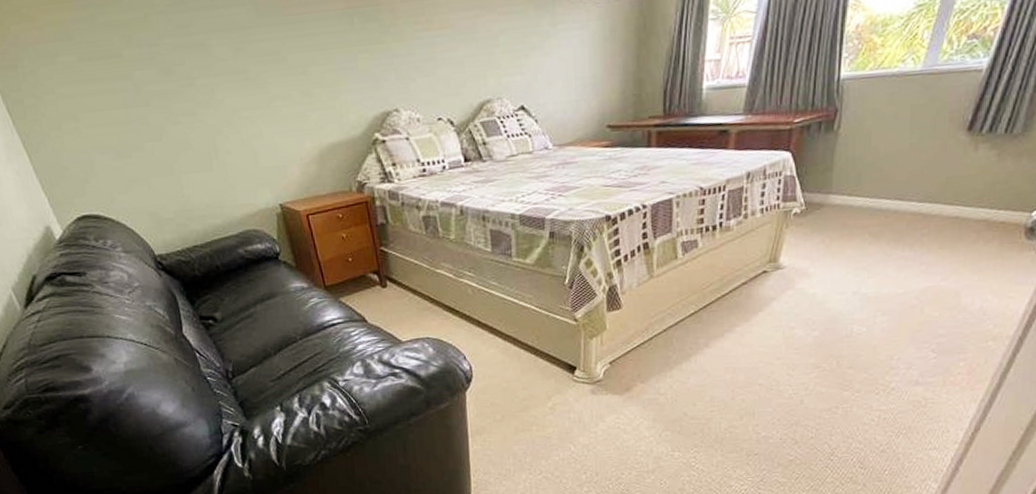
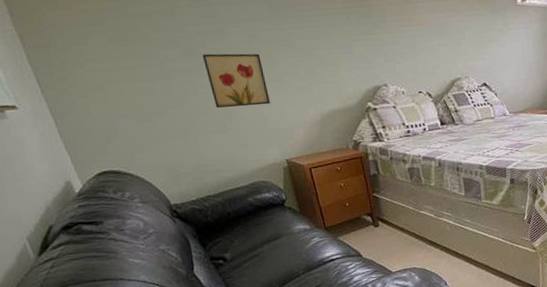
wall art: none [181,72,260,141] -> present [202,53,270,108]

